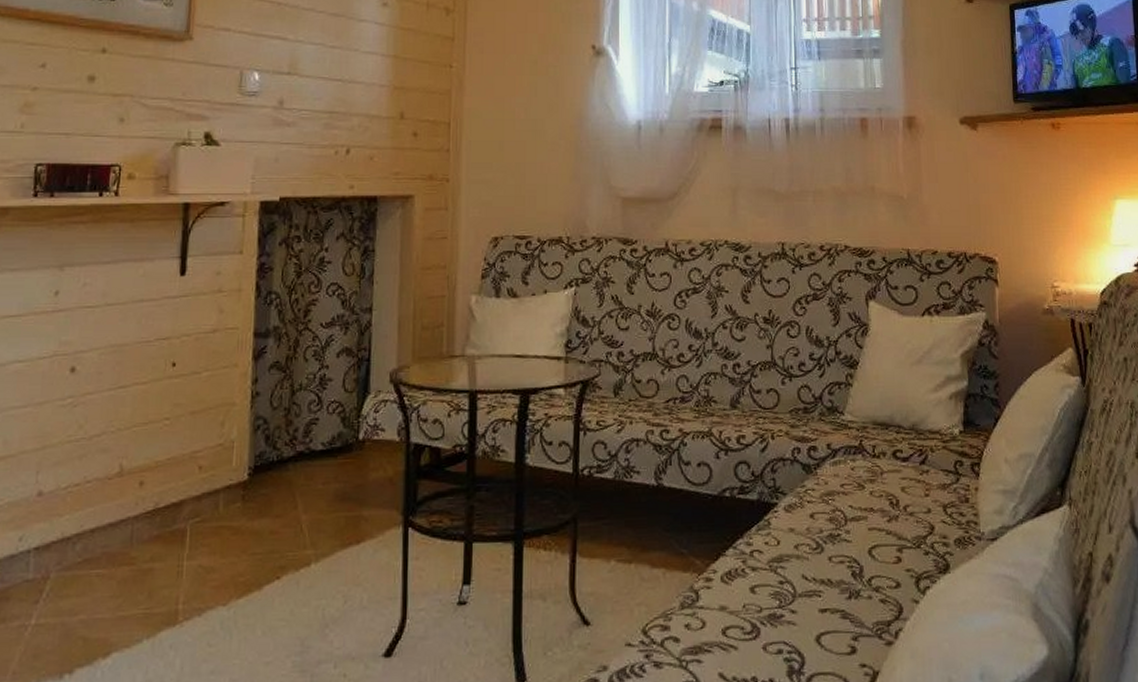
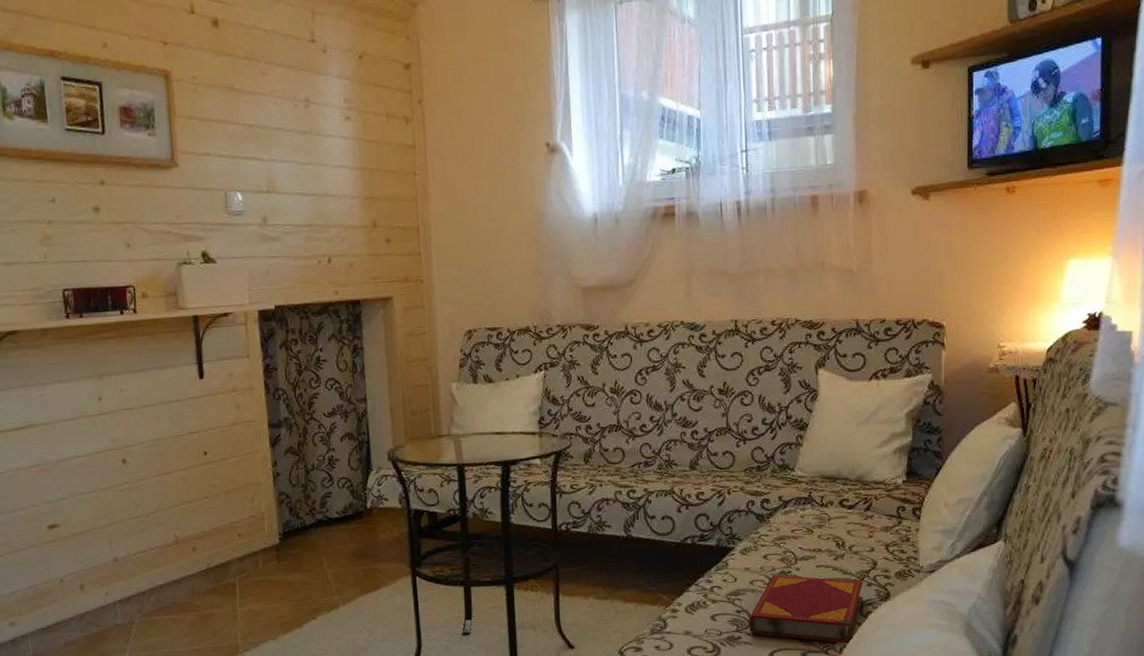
hardback book: none [792,537,920,626] -> present [748,574,863,644]

